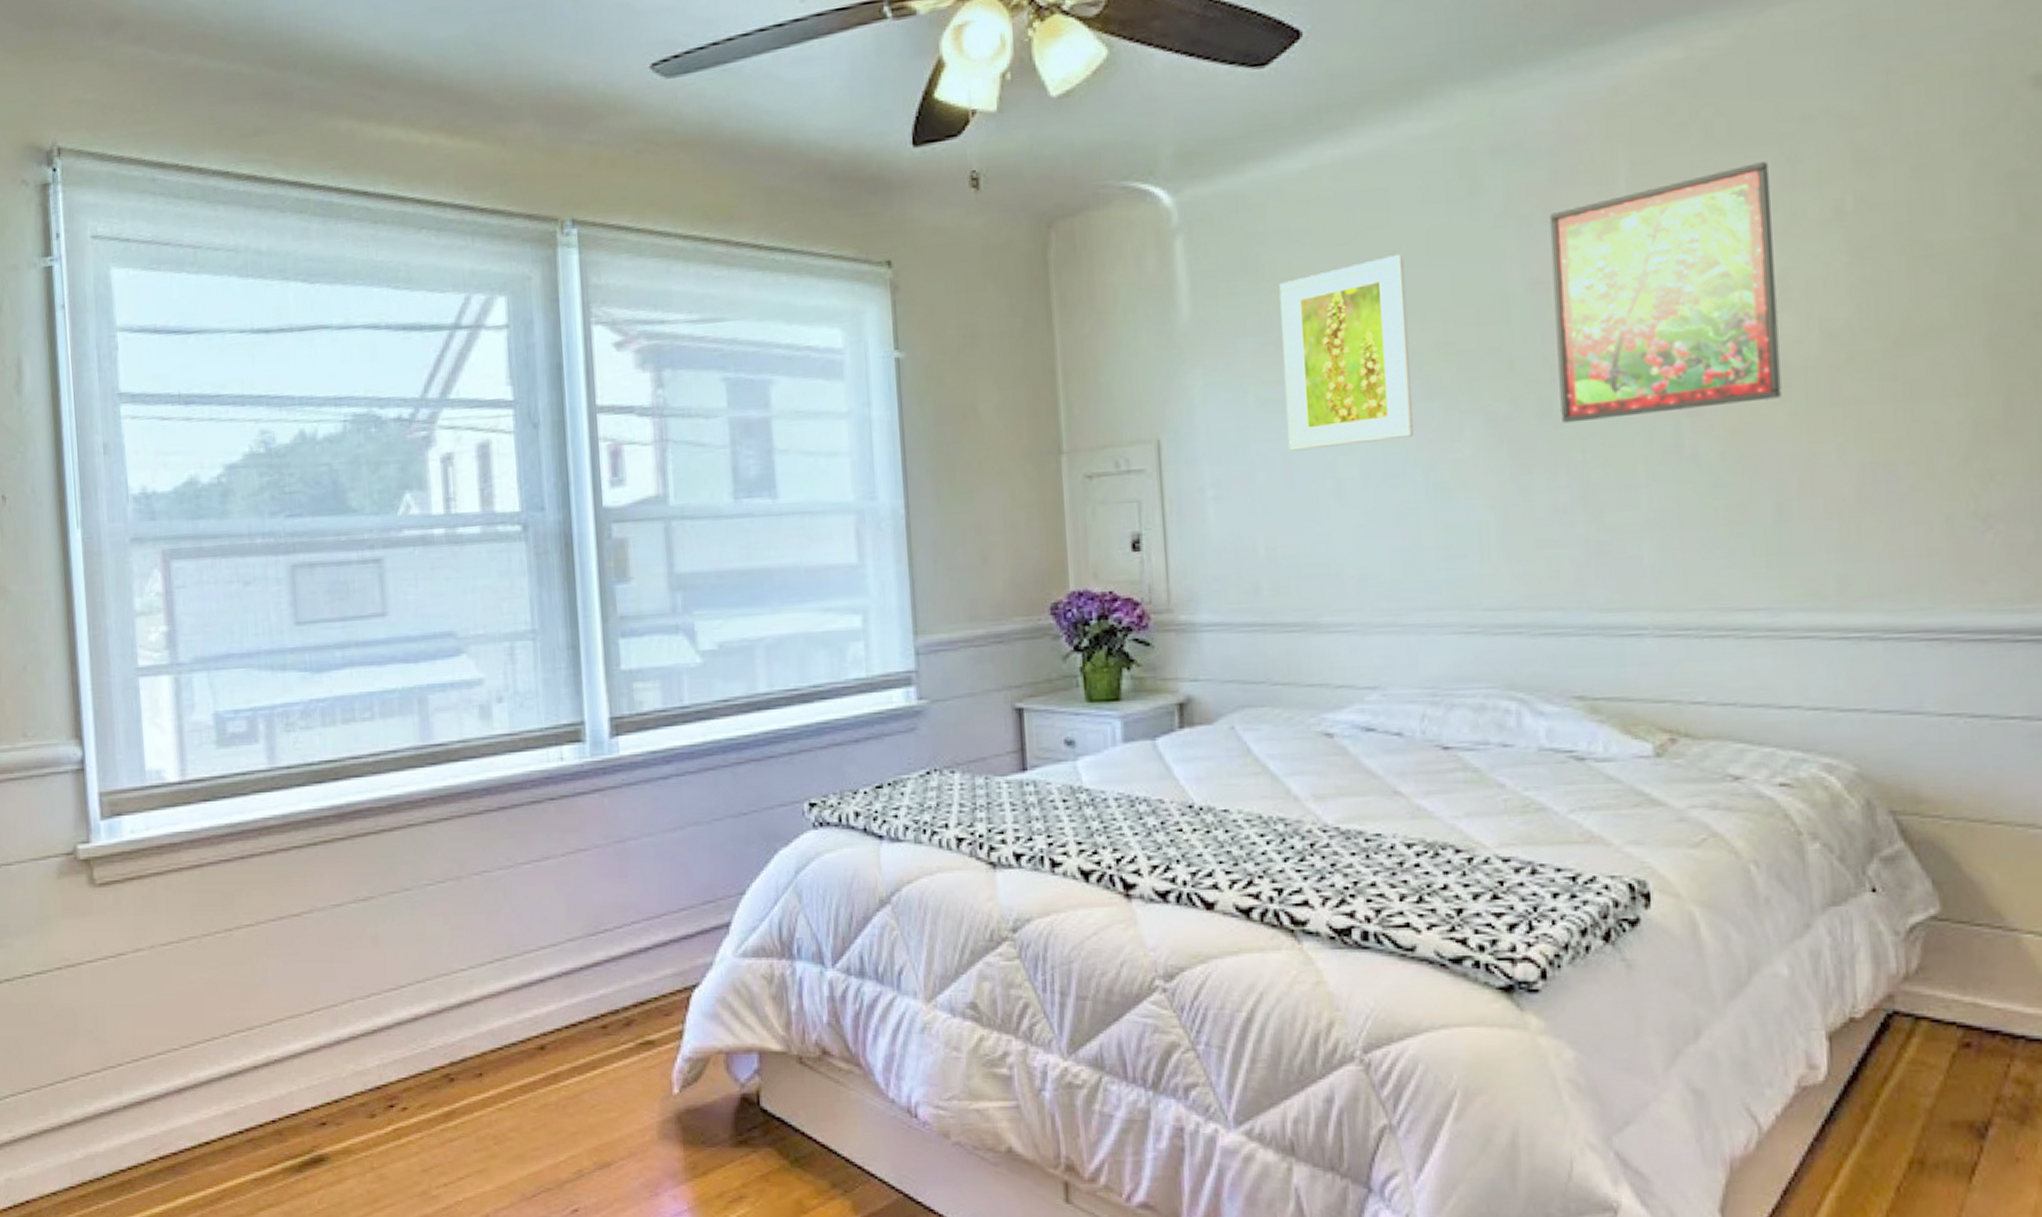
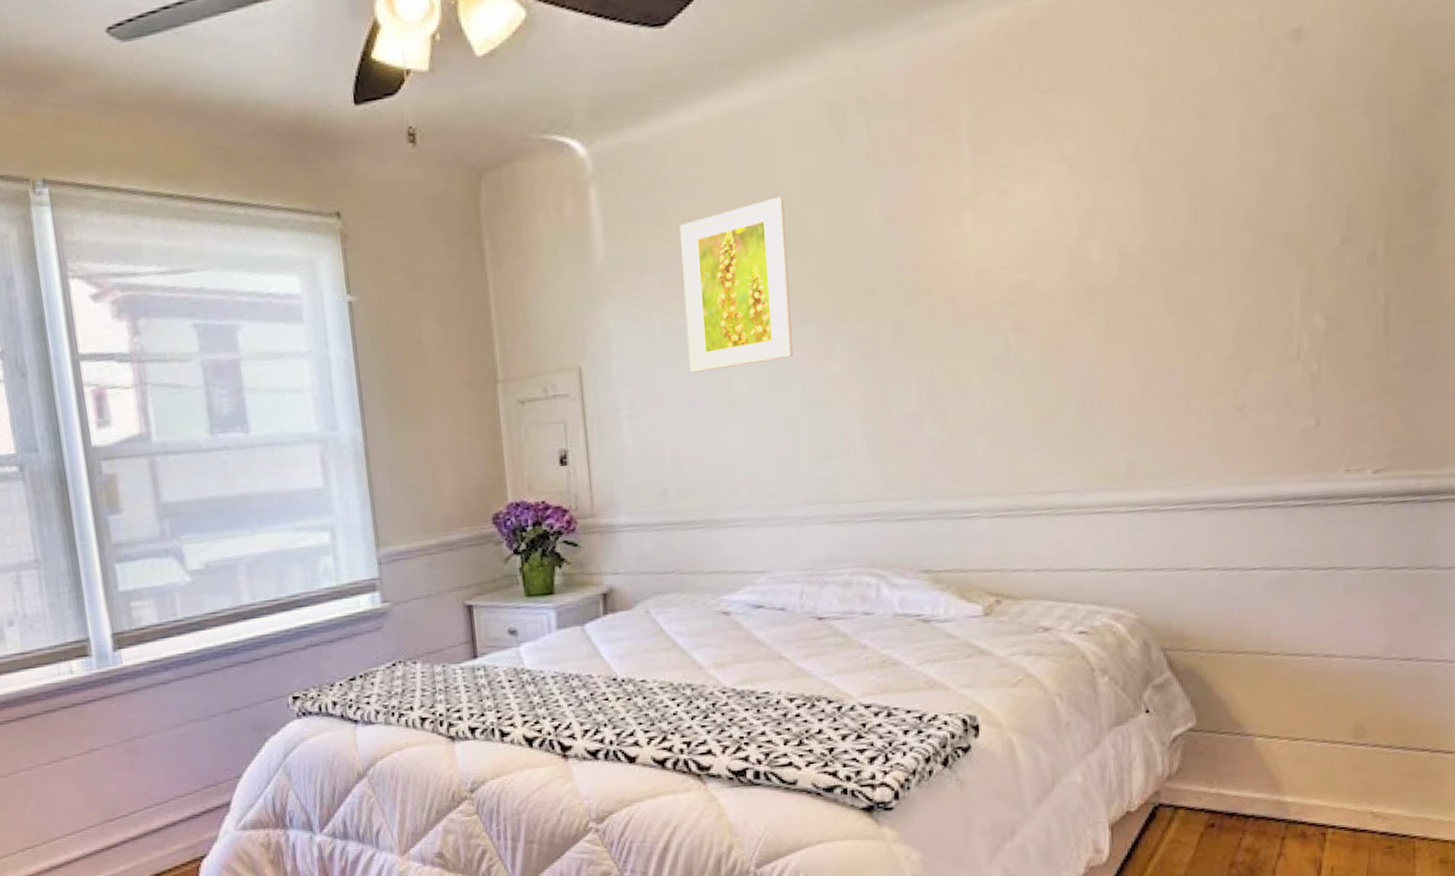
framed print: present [1549,162,1782,424] -> none [904,109,1088,341]

